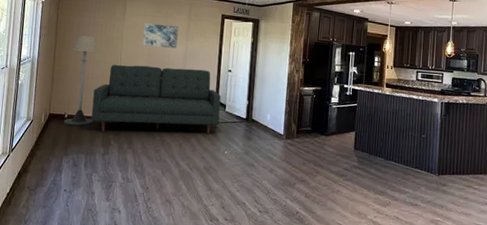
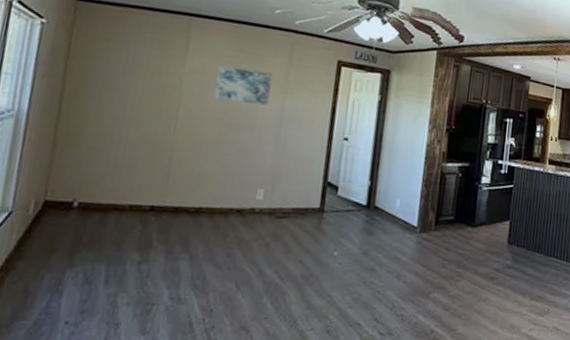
floor lamp: present [64,35,98,126] -> none [71,79,139,220]
sofa: present [91,64,221,134] -> none [120,125,332,229]

